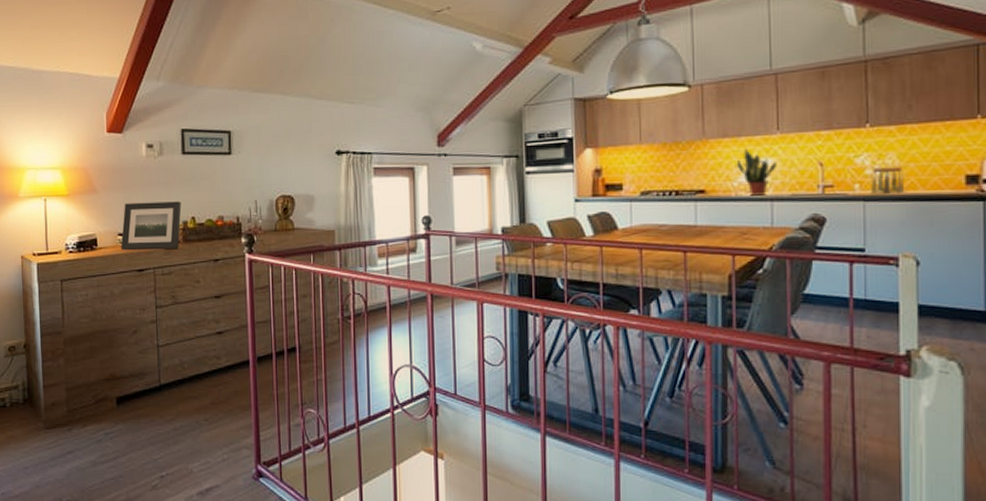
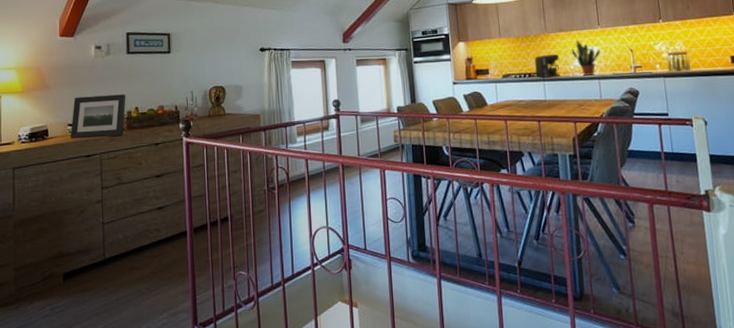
coffee maker: none [684,166,719,198] -> present [535,54,561,79]

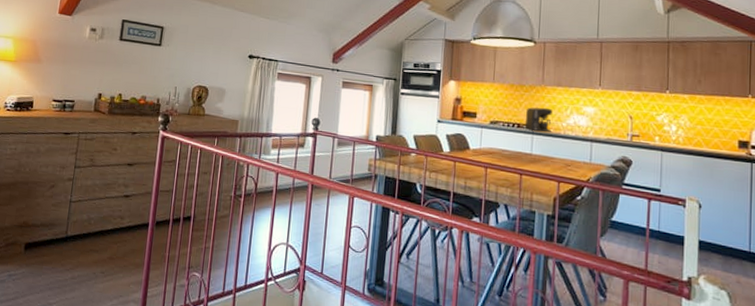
picture frame: present [70,94,126,139] -> none [53,74,112,119]
potted plant: present [572,40,600,76] -> none [567,97,597,137]
jar: present [666,50,691,73] -> none [666,125,693,150]

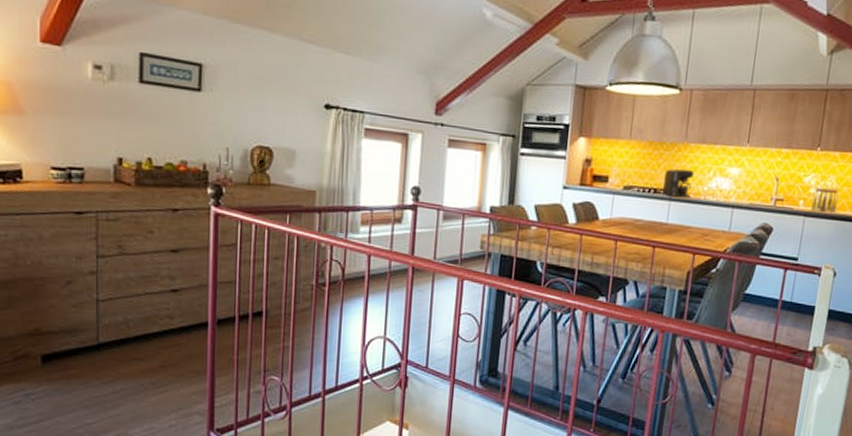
jar: none [666,125,693,150] -> present [810,187,839,214]

